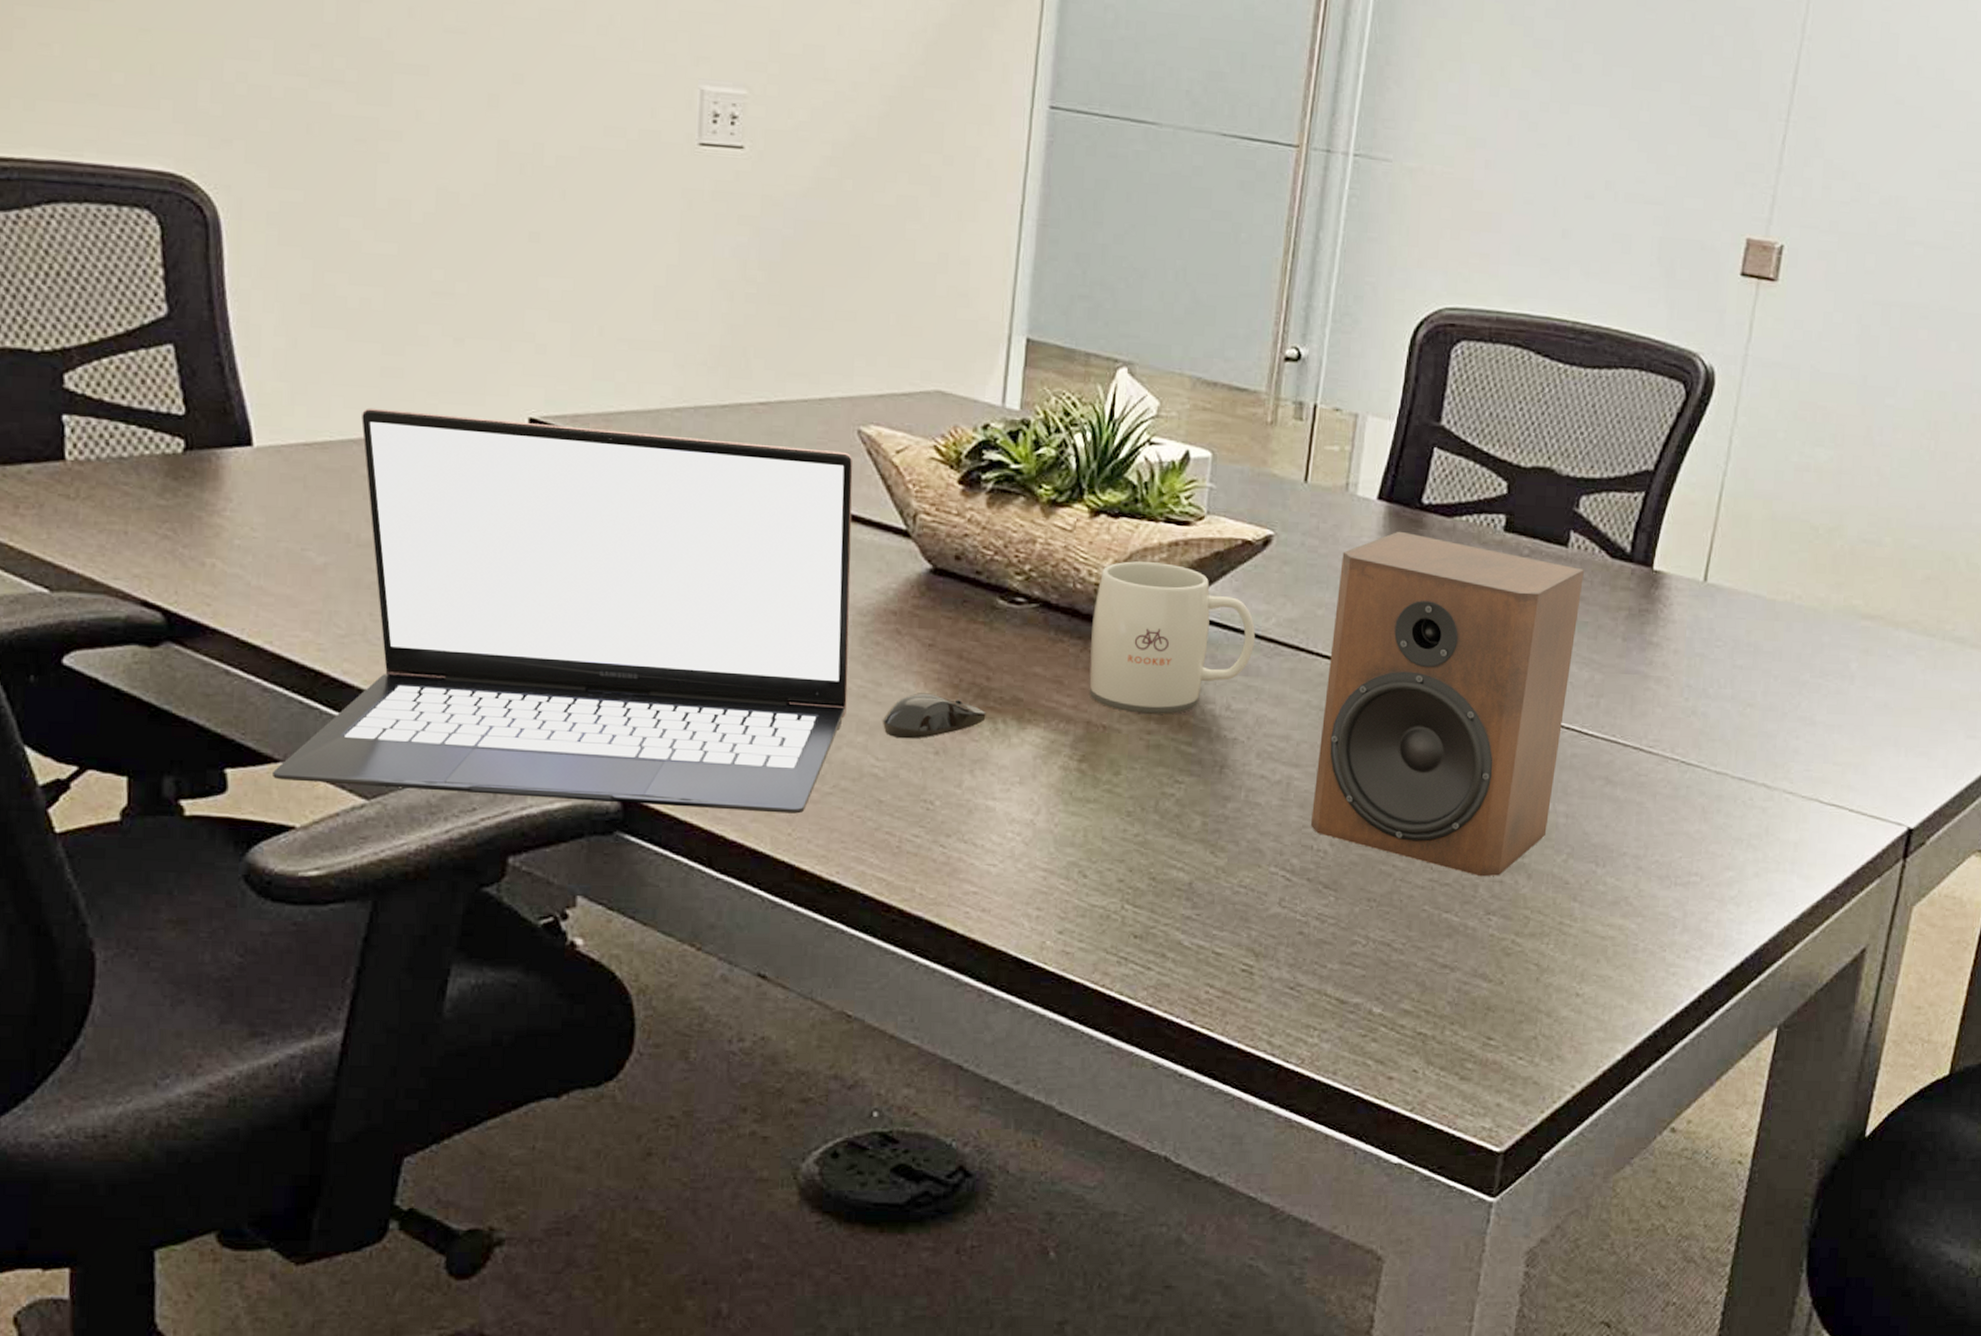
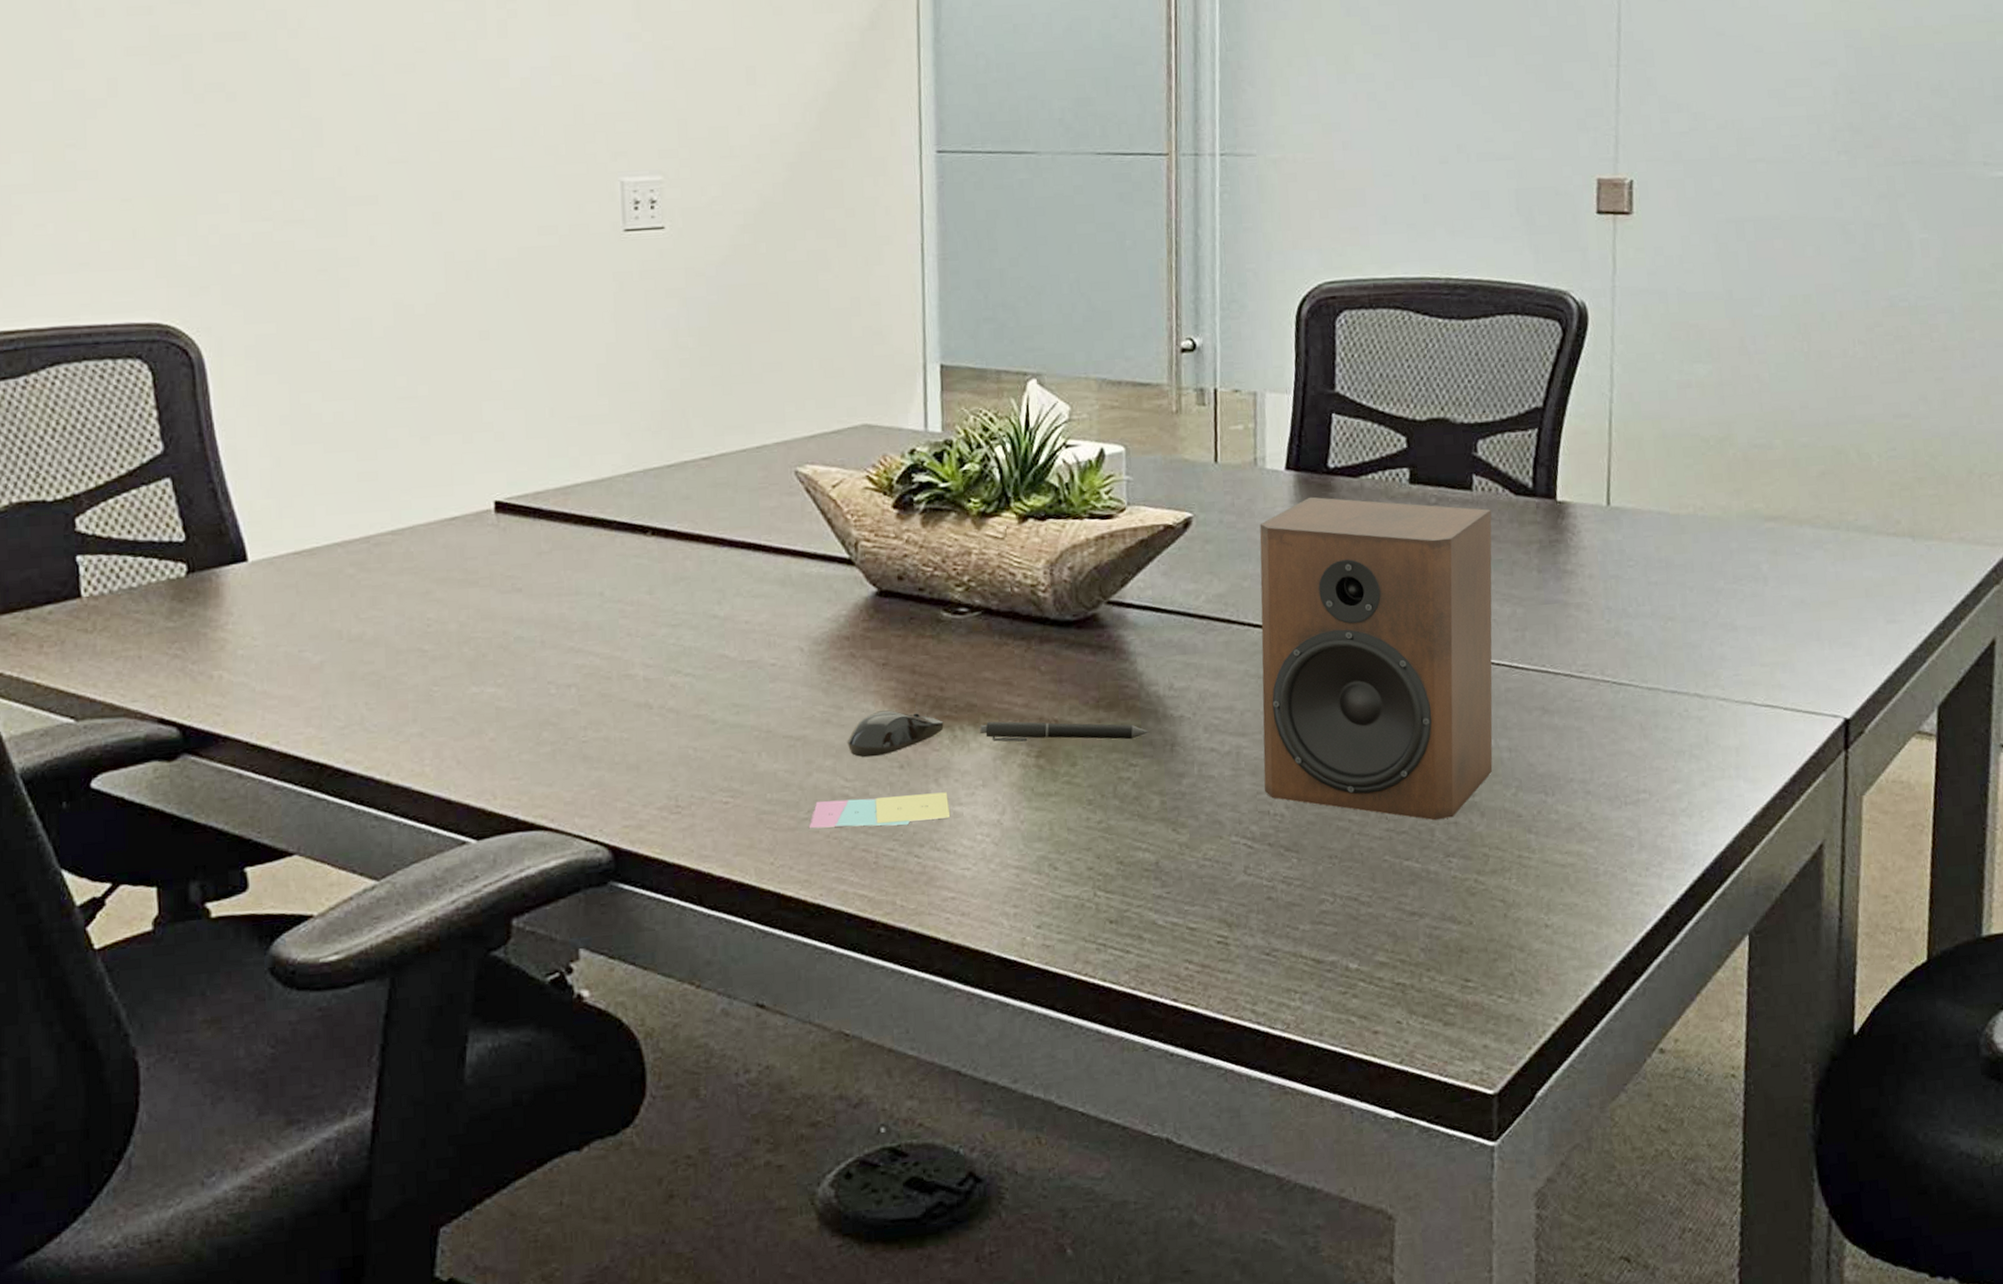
laptop: present [273,408,854,814] -> none [289,493,813,872]
sticky notes: none [832,777,983,814] -> present [808,792,951,829]
pen: none [1023,718,1201,756] -> present [980,721,1150,743]
mug: present [1089,561,1256,715] -> none [1032,557,1189,704]

